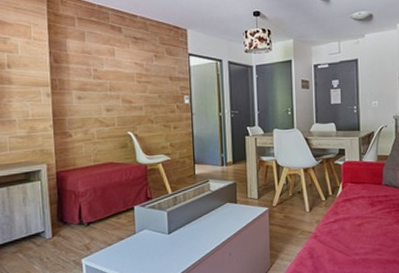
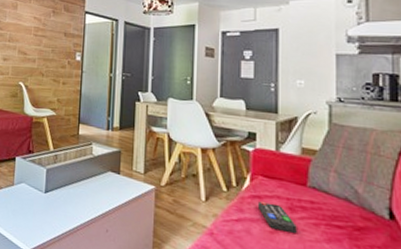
remote control: none [348,202,376,223] -> present [257,201,297,233]

